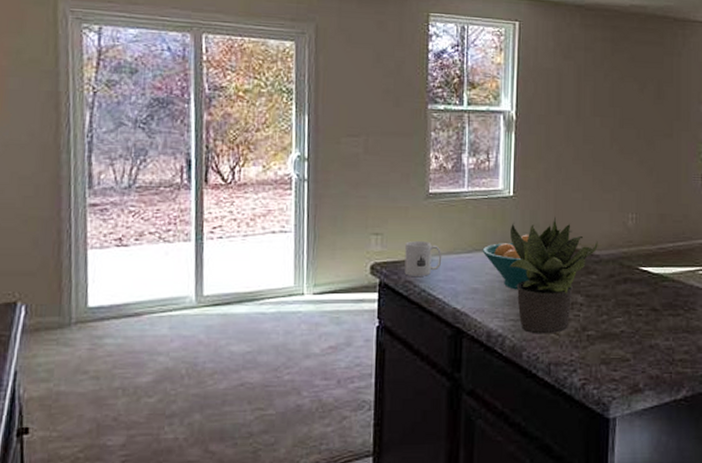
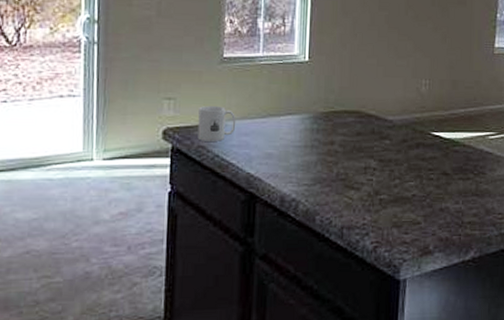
fruit bowl: present [482,234,529,290] -> none [276,99,324,155]
potted plant: present [510,216,598,334] -> none [304,81,392,199]

